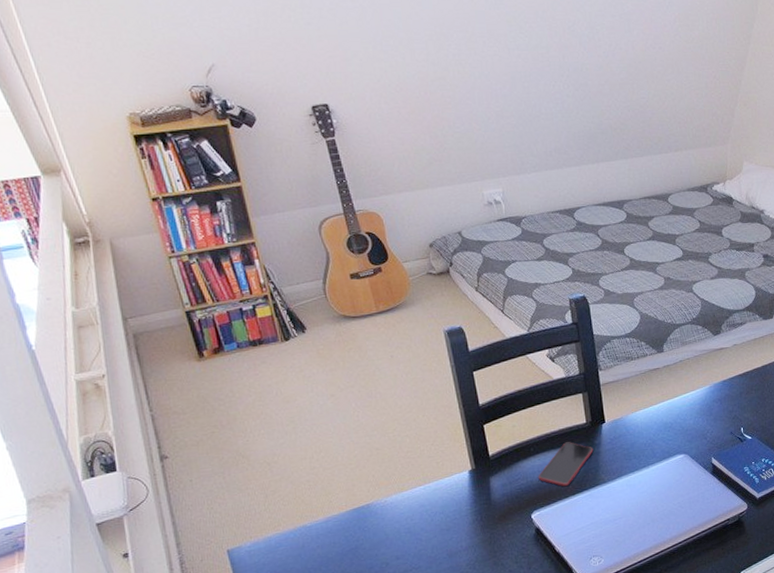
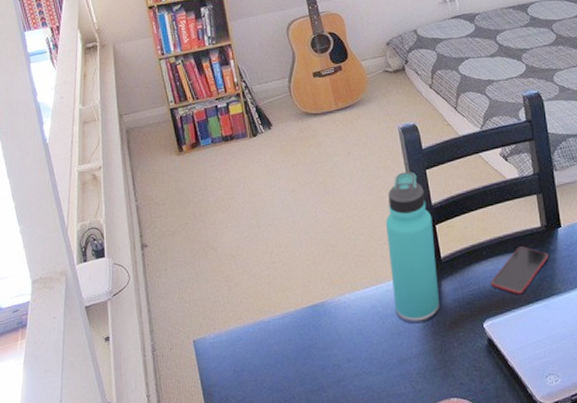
thermos bottle: none [432,374,488,520] -> present [385,172,439,324]

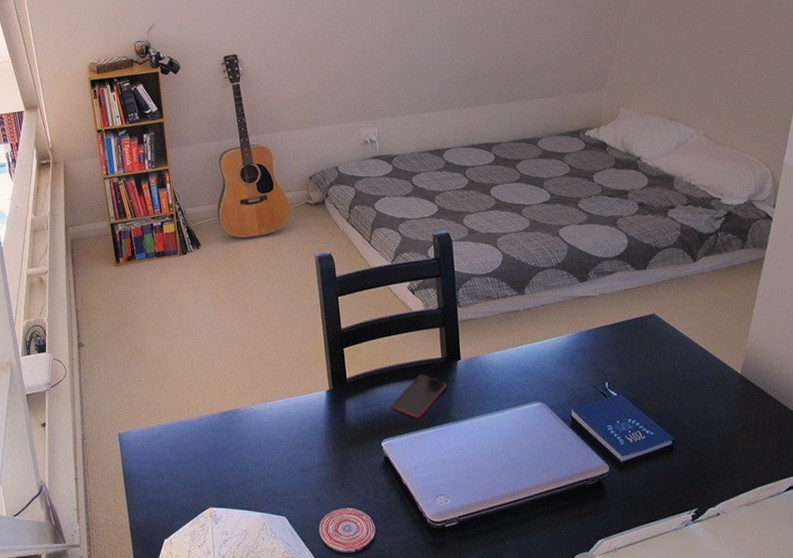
thermos bottle: present [385,172,439,324] -> none [297,297,342,437]

